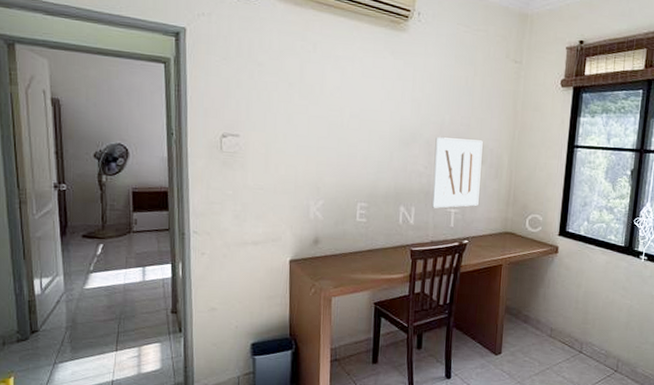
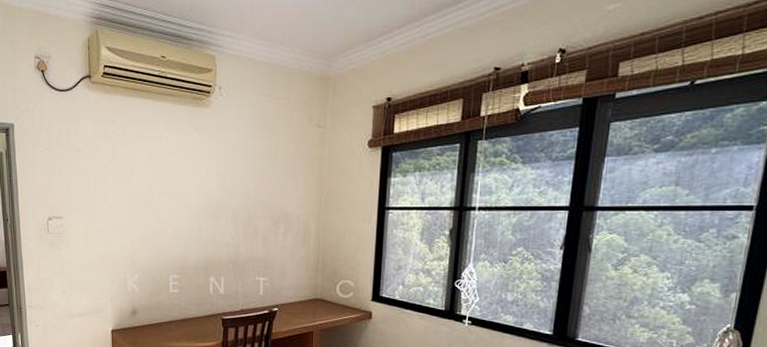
wall art: present [432,137,483,208] -> none [241,208,289,277]

